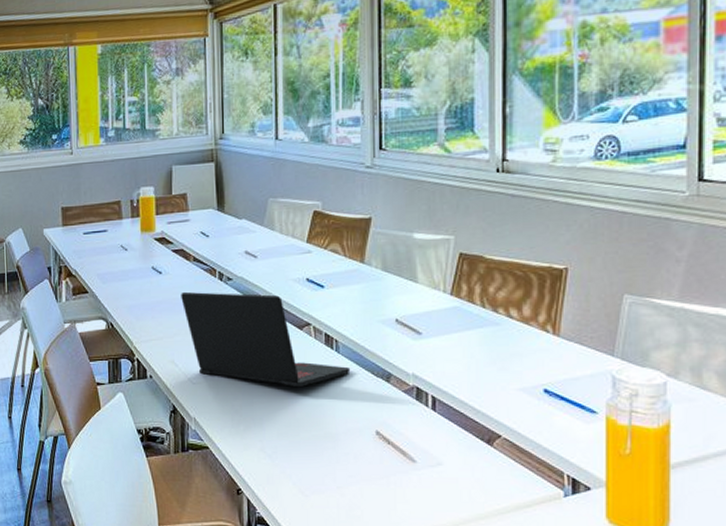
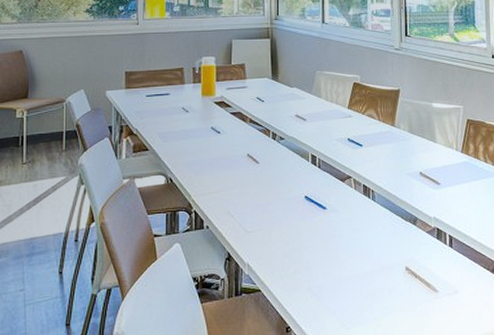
laptop: present [181,291,351,388] -> none [237,149,385,233]

